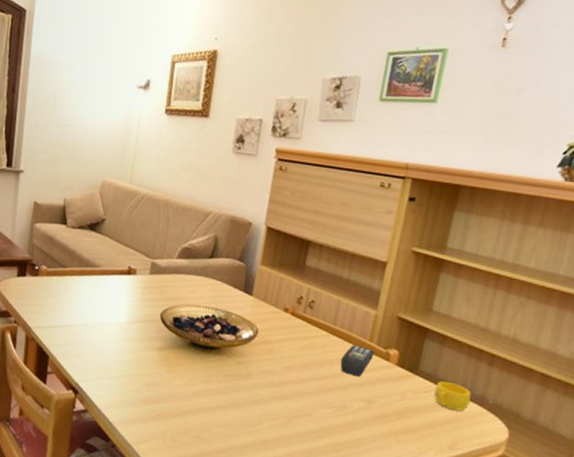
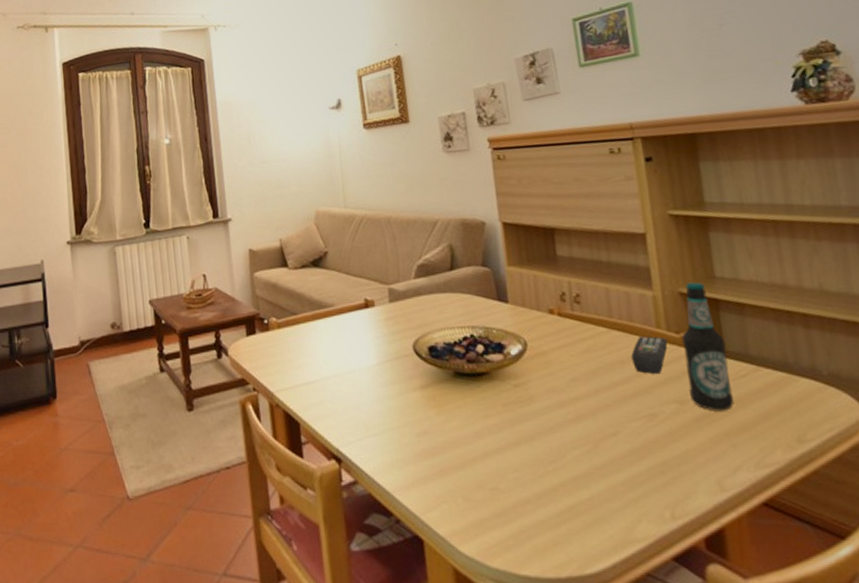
bottle: none [377,310,421,415] -> present [681,282,734,411]
cup: present [434,381,471,411] -> none [752,358,801,392]

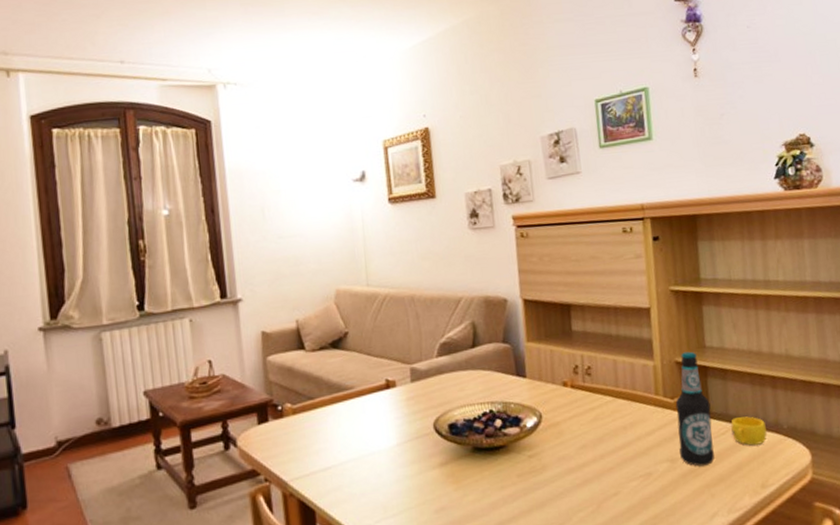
remote control: present [631,336,668,375] -> none [633,402,664,438]
cup: none [752,358,801,392] -> present [731,416,767,446]

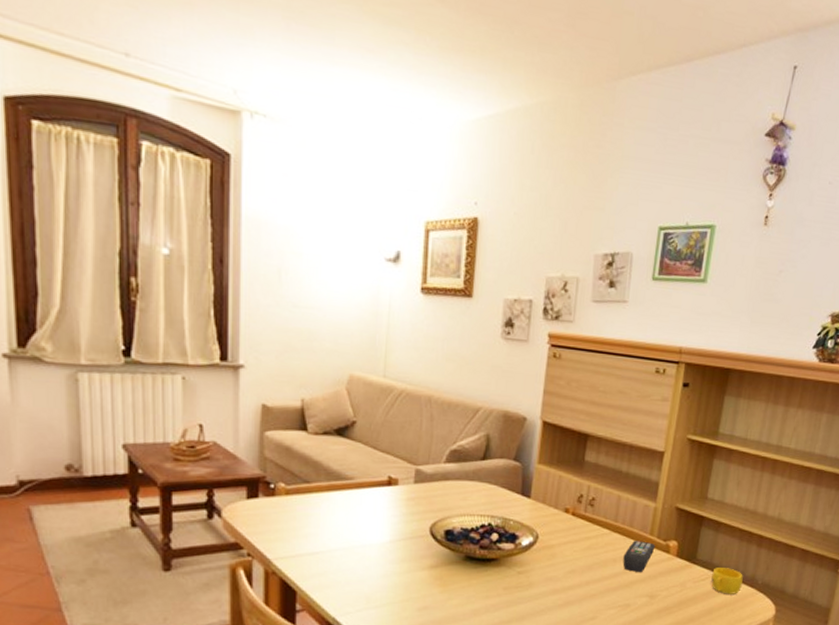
remote control: none [633,402,664,438] -> present [623,541,656,573]
bottle: present [675,351,715,466] -> none [659,499,698,606]

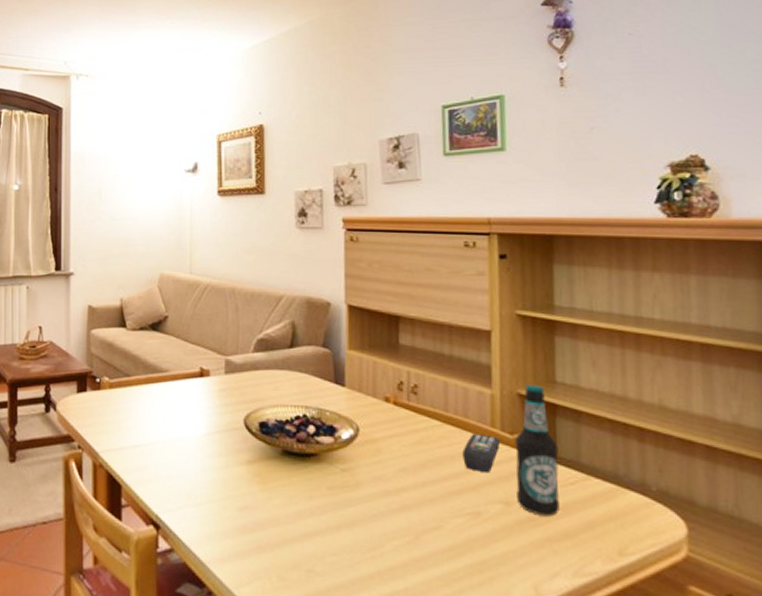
bottle: none [659,499,698,606] -> present [514,384,560,516]
cup: present [711,568,743,594] -> none [583,468,629,504]

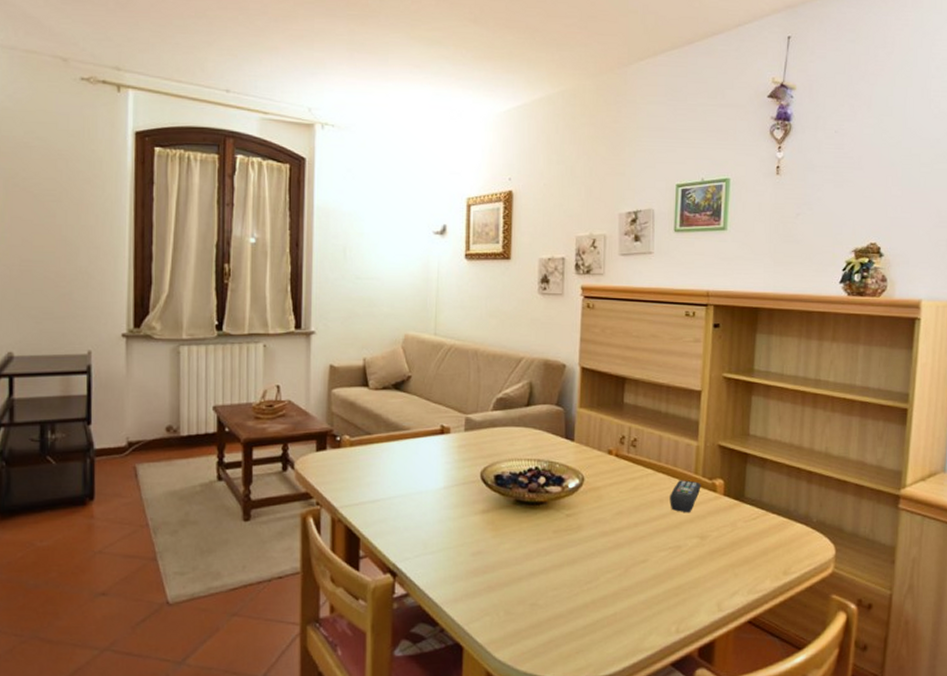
bottle: present [514,384,560,516] -> none [710,437,746,546]

